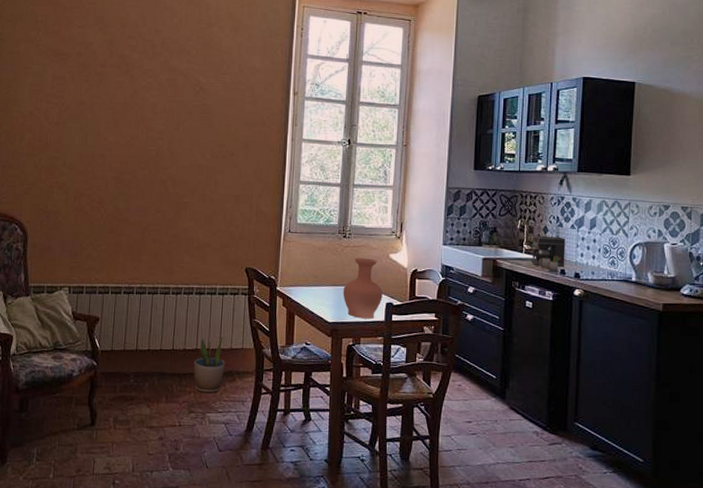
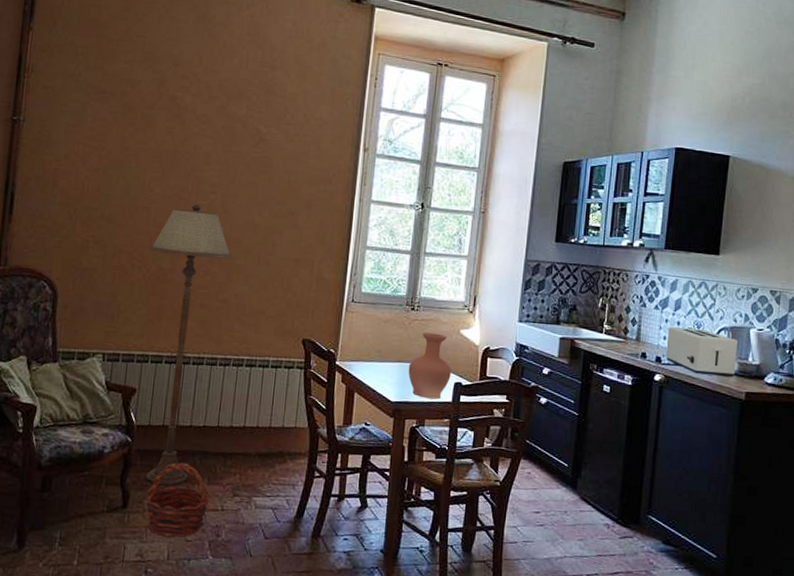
floor lamp: none [106,150,179,404] -> present [146,204,232,485]
basket: none [111,383,168,451] -> present [146,463,210,537]
potted plant: present [193,335,226,394] -> none [240,412,276,476]
coffee maker: present [531,235,565,272] -> none [611,315,648,355]
toaster: none [584,245,654,289] -> present [665,327,739,377]

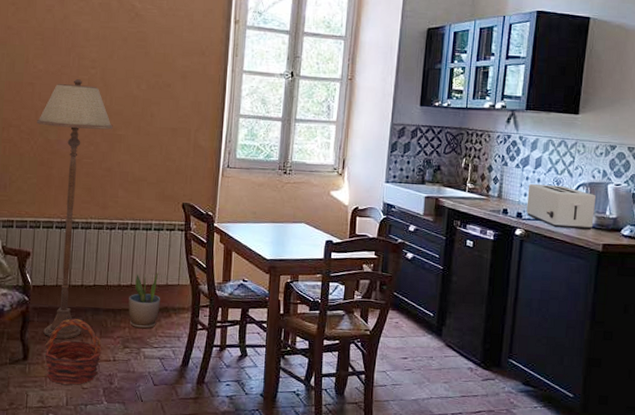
potted plant: none [240,412,276,476] -> present [128,271,161,329]
vase: present [408,332,451,400] -> none [282,194,323,257]

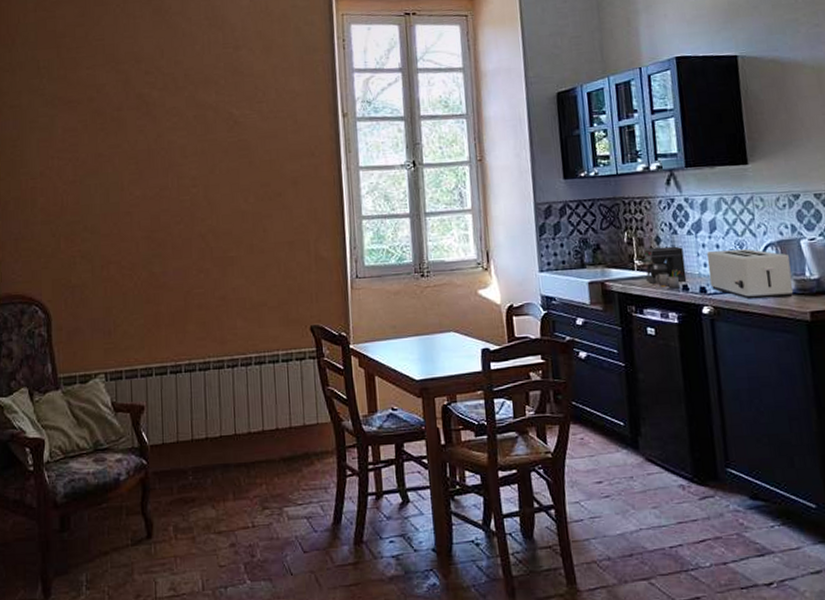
floor lamp: present [36,79,113,339] -> none [138,201,223,507]
basket: present [44,319,102,386] -> none [171,480,238,565]
potted plant: present [128,271,161,329] -> none [262,410,300,484]
coffee maker: none [474,174,510,212] -> present [643,246,687,289]

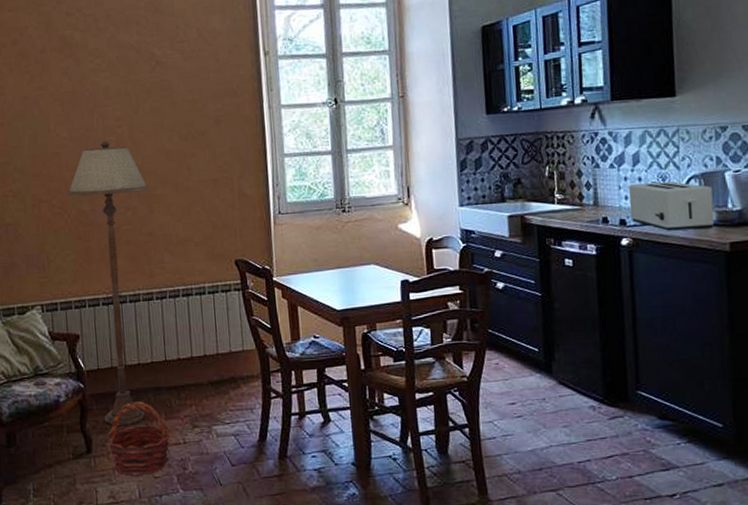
floor lamp: none [138,201,223,507] -> present [67,141,149,426]
basket: none [171,480,238,565] -> present [108,401,170,476]
coffee maker: present [643,246,687,289] -> none [564,179,607,222]

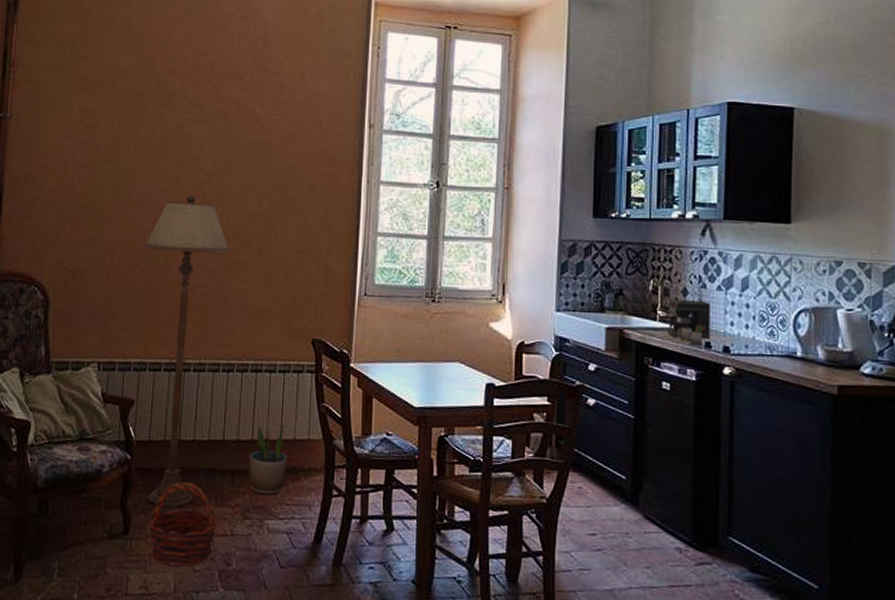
potted plant: none [191,338,227,405] -> present [249,423,288,495]
coffee maker: none [564,179,607,222] -> present [667,299,711,345]
toaster: present [628,181,715,231] -> none [734,311,824,367]

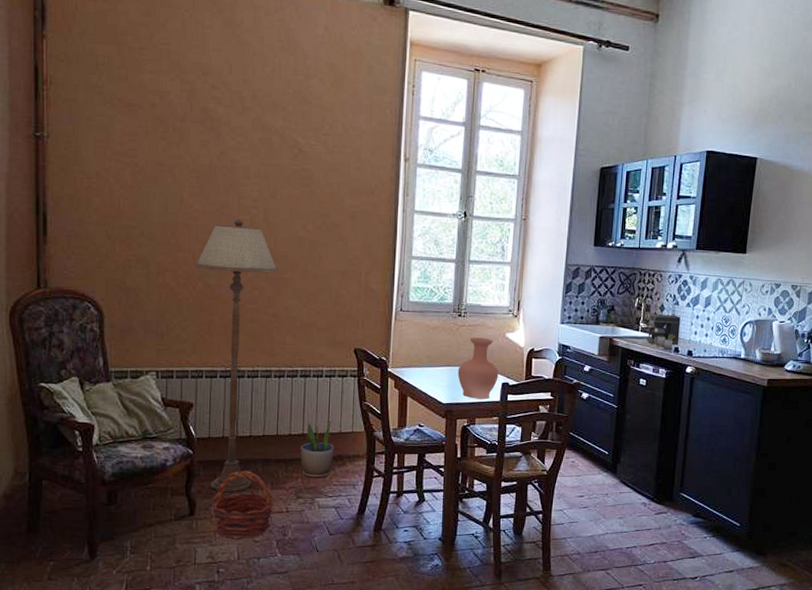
vase: none [432,327,482,404] -> present [457,337,499,400]

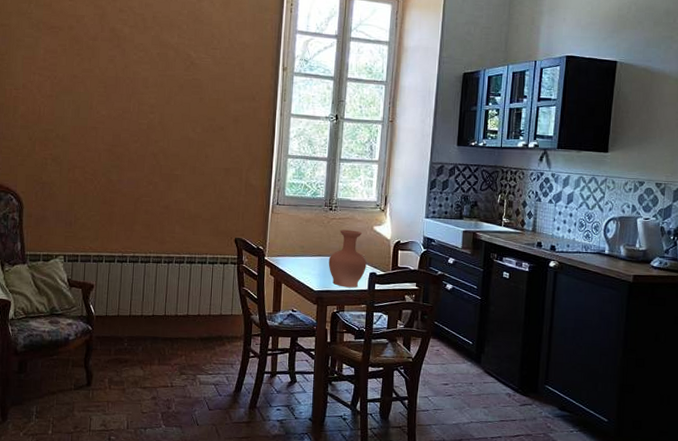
floor lamp: present [194,220,278,492] -> none [99,123,170,366]
basket: present [212,471,274,539] -> none [107,347,160,410]
potted plant: present [300,419,335,478] -> none [185,302,215,357]
coffee maker: present [647,314,681,350] -> none [509,209,543,245]

